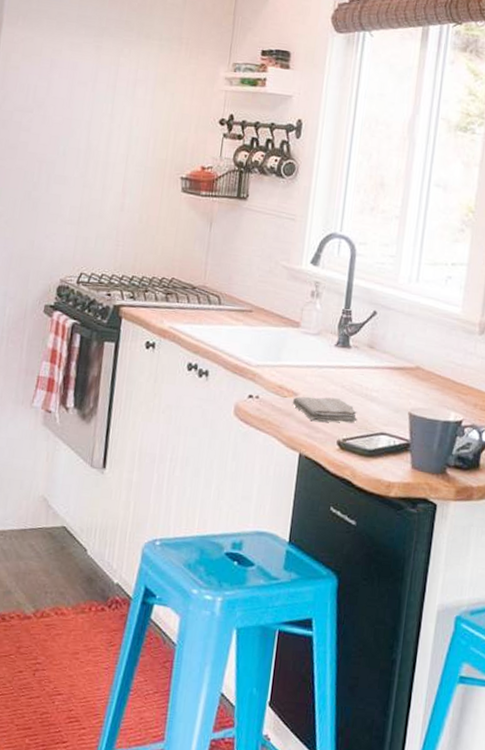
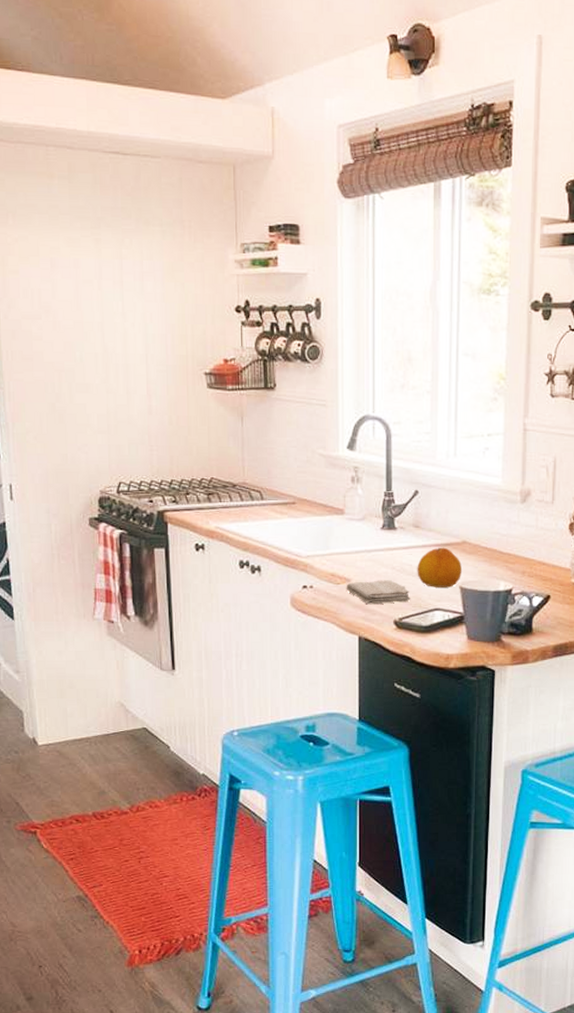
fruit: none [366,370,413,413] -> present [417,547,462,588]

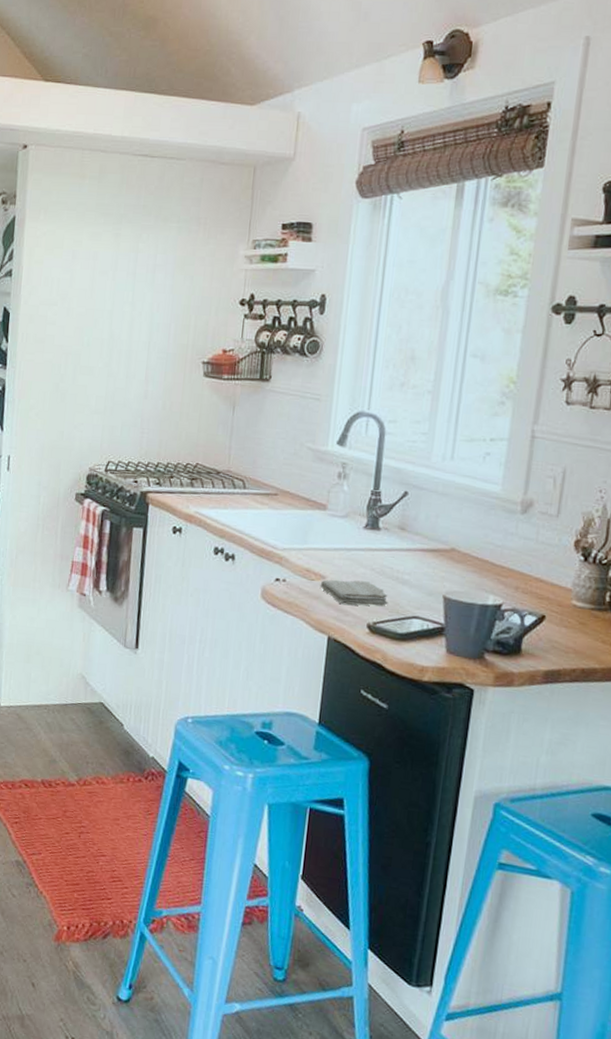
fruit: present [417,547,462,588] -> none [397,552,448,596]

